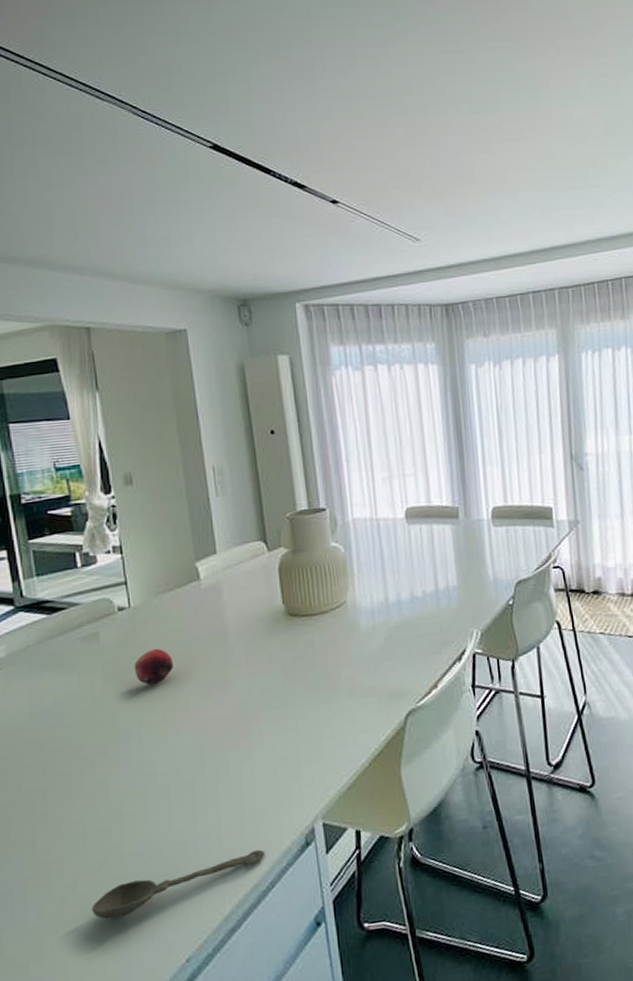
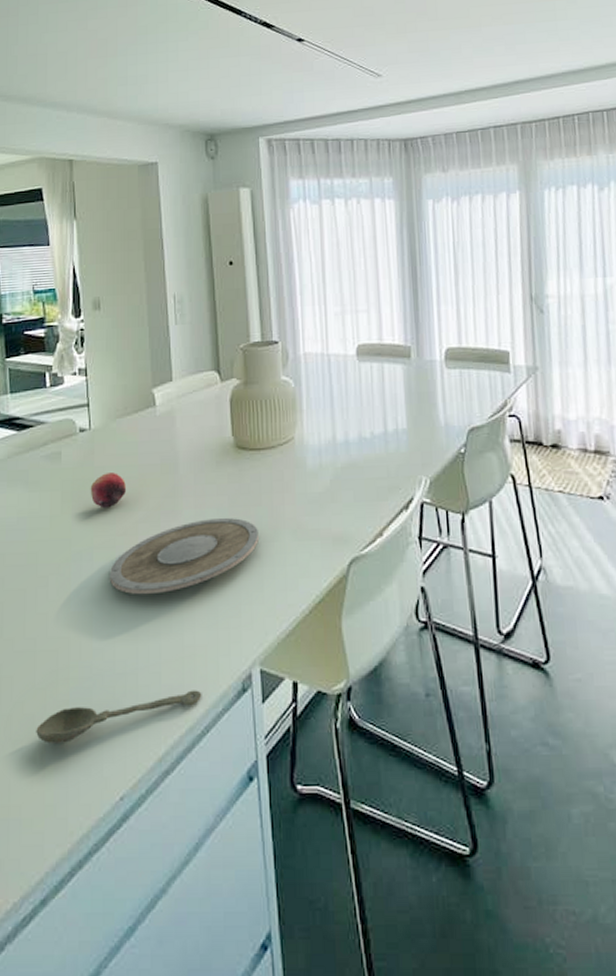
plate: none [161,683,315,766] -> present [110,518,259,595]

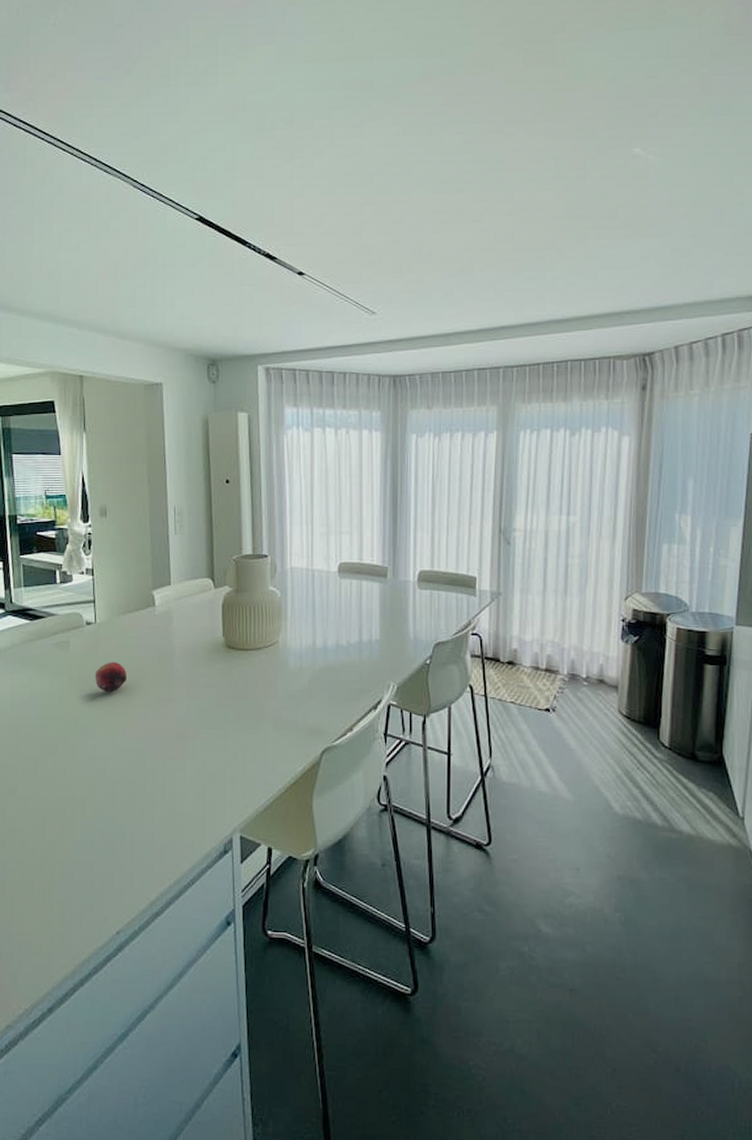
spoon: present [36,690,202,744] -> none [45,849,189,886]
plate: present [110,518,259,595] -> none [111,707,243,768]

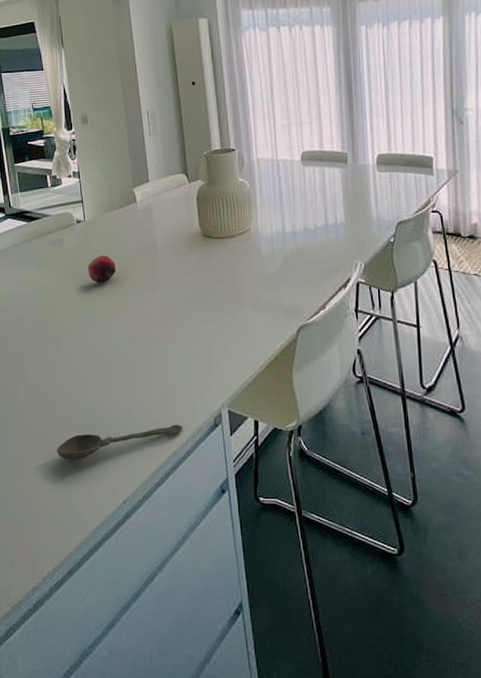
spoon: none [45,849,189,886] -> present [57,424,183,460]

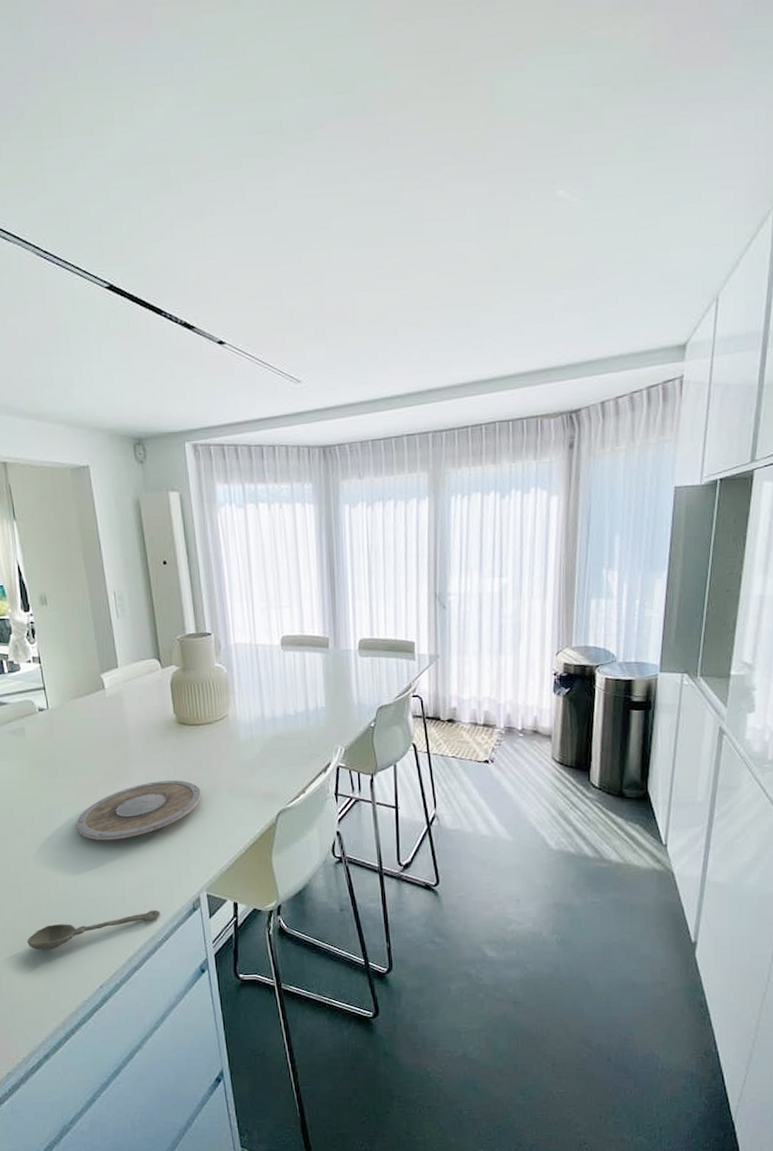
fruit: present [87,256,117,284] -> none [53,745,85,774]
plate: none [107,293,224,351] -> present [76,780,201,841]

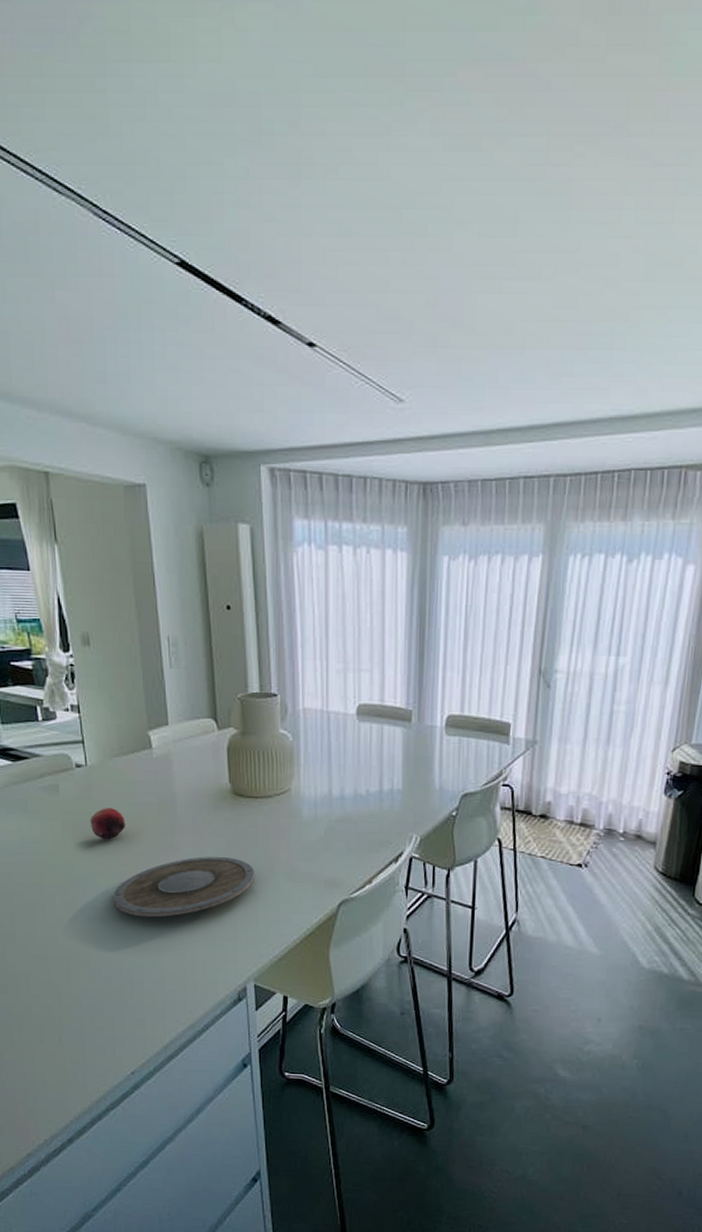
spoon: present [27,910,161,950] -> none [53,996,202,1029]
fruit: none [53,745,85,774] -> present [89,808,126,840]

